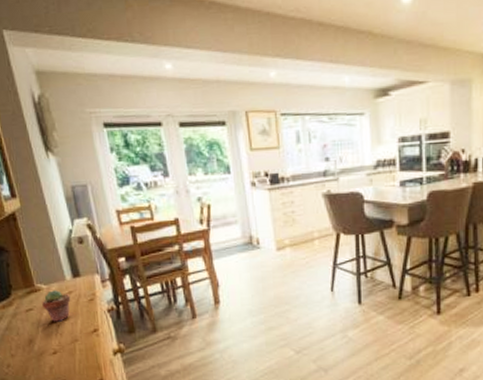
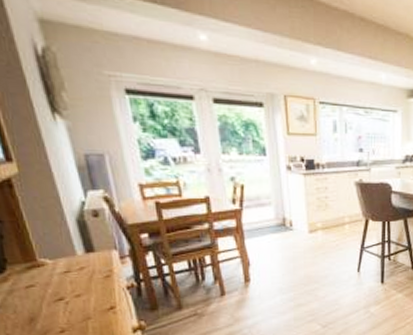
potted succulent: present [42,290,71,322] -> none [46,266,83,299]

